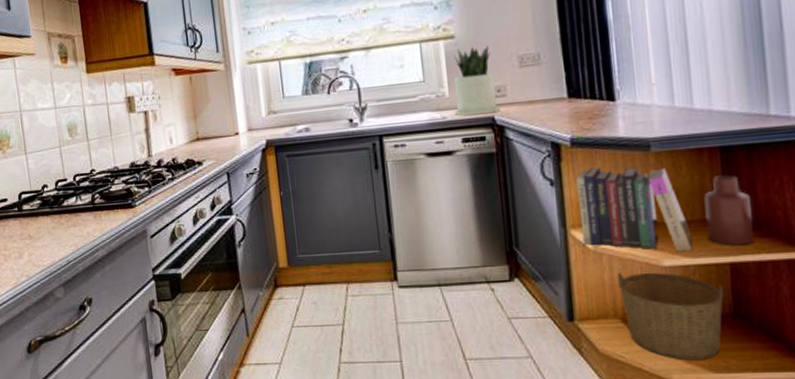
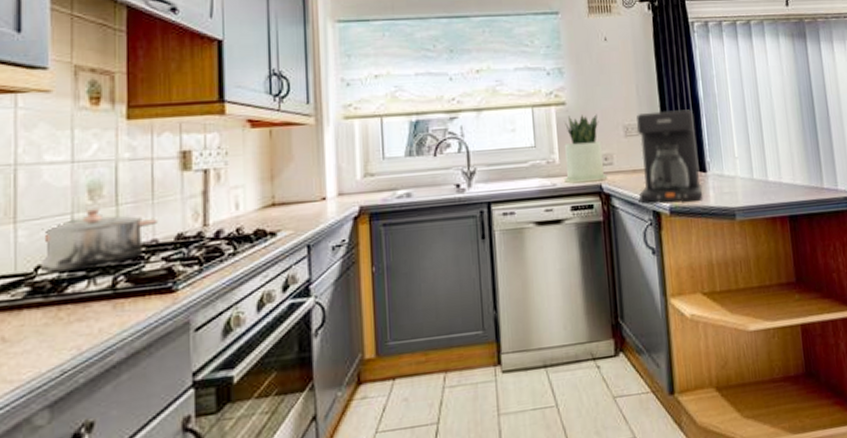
cooking pot: none [43,143,116,191] -> present [40,208,157,273]
coffee maker: none [533,34,610,134] -> present [637,109,703,203]
books: present [576,166,693,252] -> none [675,235,772,316]
basket: present [617,273,724,361] -> none [711,338,798,424]
vase: present [704,175,754,246] -> none [779,241,818,308]

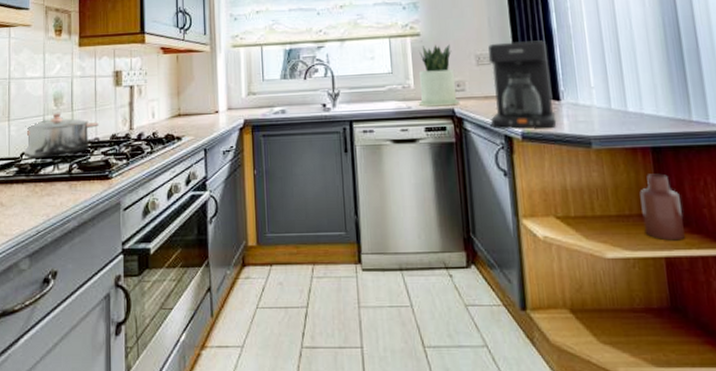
vase: none [779,241,818,308] -> present [640,173,685,241]

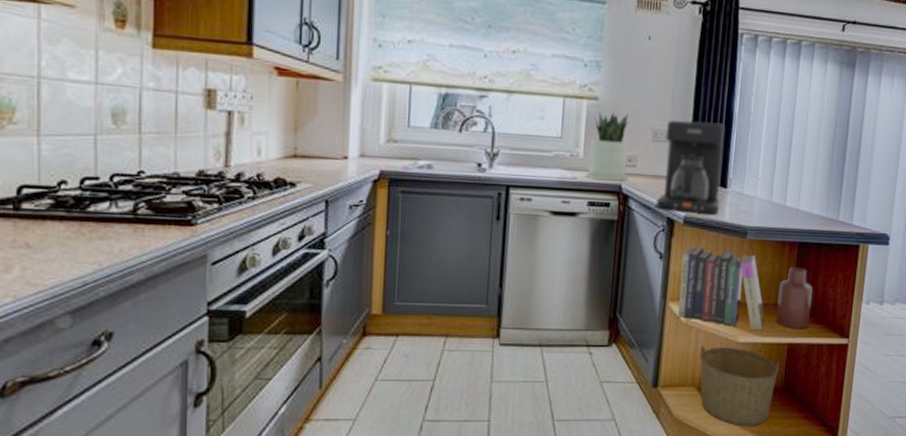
cooking pot: present [24,113,99,158] -> none [63,133,180,192]
books: none [527,160,632,245] -> present [677,246,765,331]
basket: none [565,264,661,354] -> present [700,346,779,427]

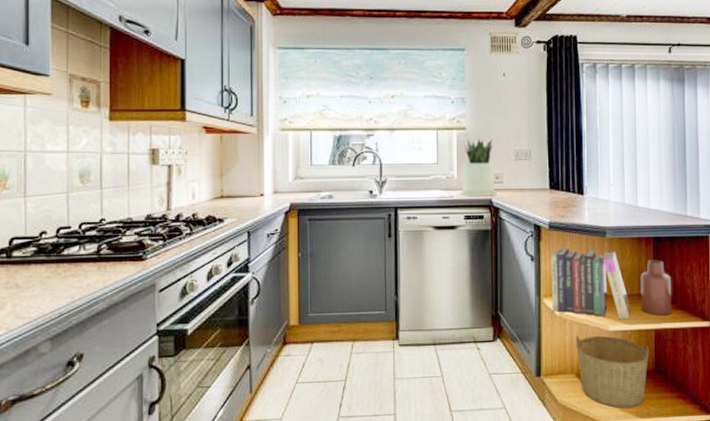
coffee maker: present [655,120,726,214] -> none [522,140,579,219]

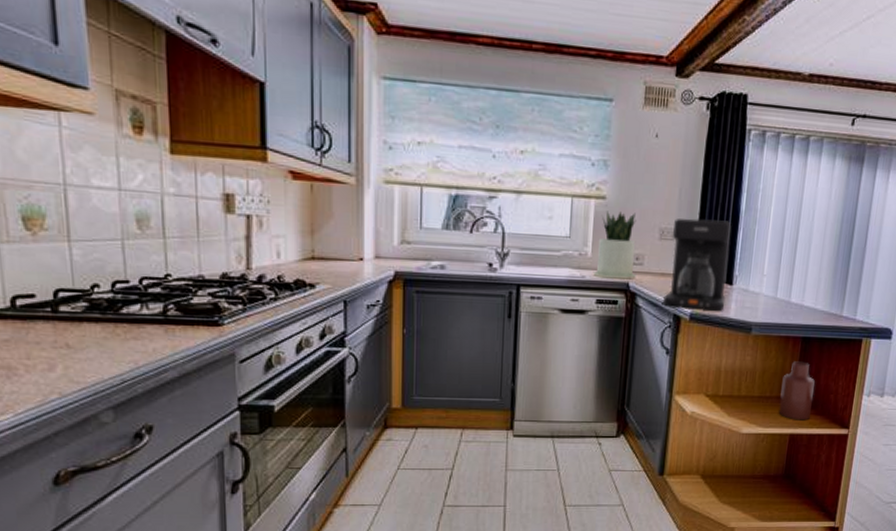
coffee maker: none [522,140,579,219] -> present [662,218,732,311]
books: present [551,247,631,320] -> none [683,341,768,422]
basket: present [575,336,649,408] -> none [704,436,781,511]

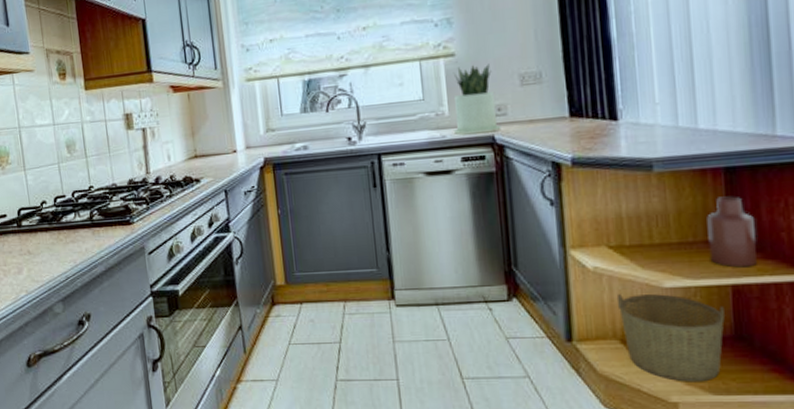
coffee maker: present [662,218,732,311] -> none [534,52,613,153]
basket: none [704,436,781,511] -> present [616,294,725,382]

